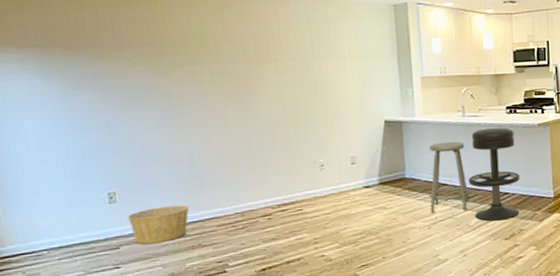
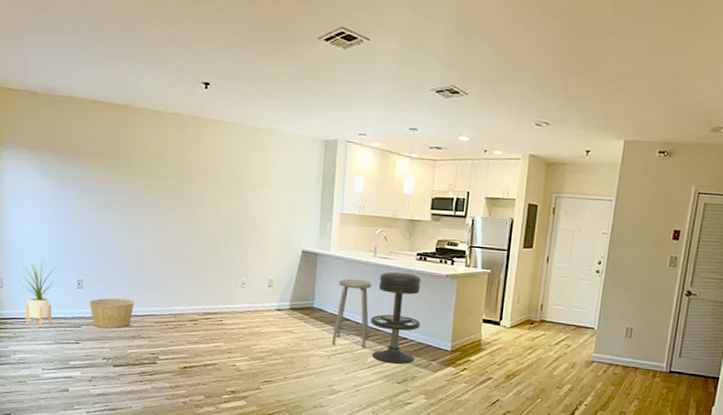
house plant: none [21,176,81,261] -> present [18,259,59,327]

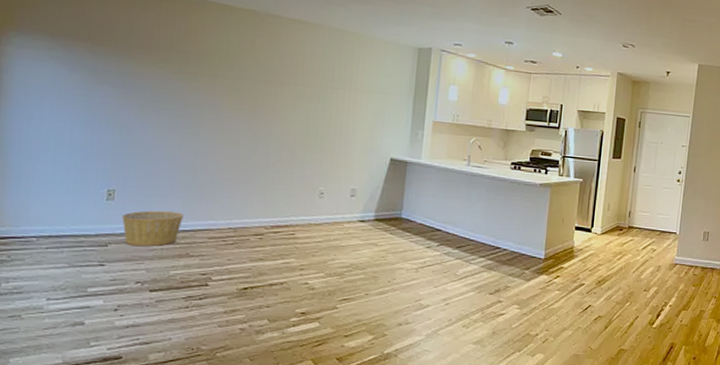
house plant: present [18,259,59,327] -> none [20,165,83,248]
bar stool: present [332,278,372,349] -> none [421,187,465,260]
bar stool: present [371,271,421,364] -> none [463,180,515,274]

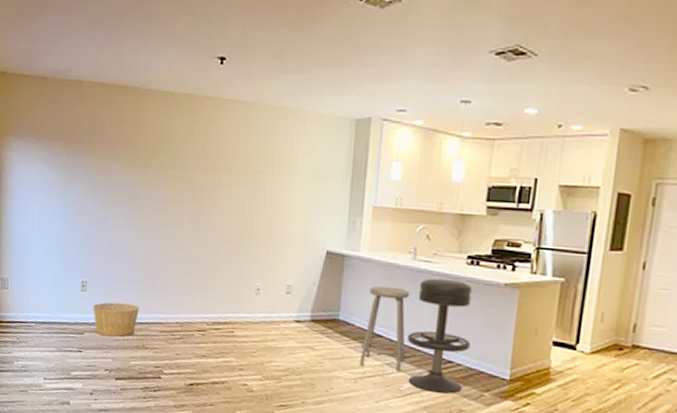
bar stool: none [421,187,465,260] -> present [360,285,410,372]
bar stool: none [463,180,515,274] -> present [408,278,472,394]

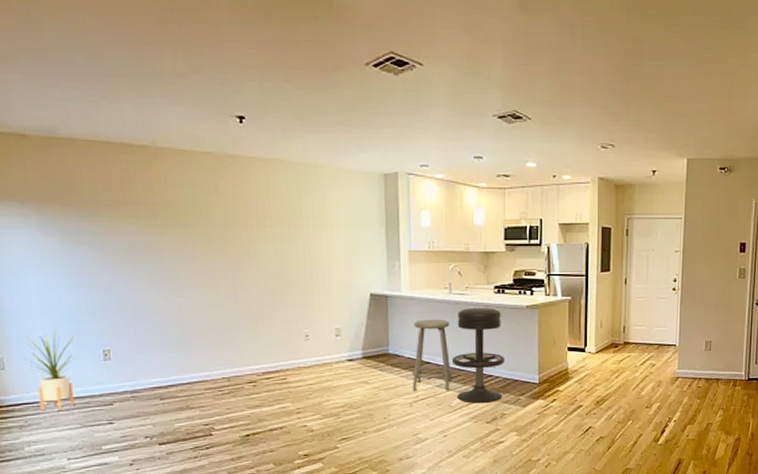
house plant: none [23,258,64,333] -> present [24,330,78,411]
basket: present [93,302,139,337] -> none [121,366,178,403]

